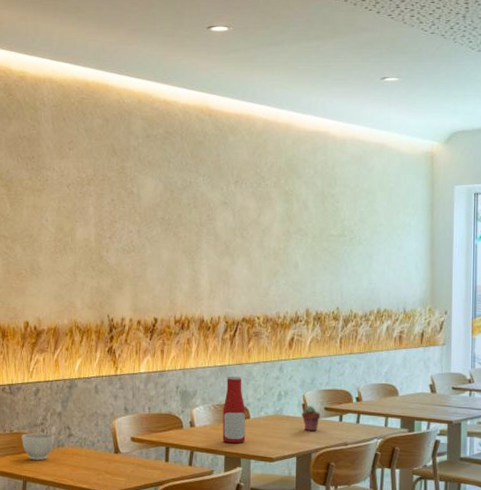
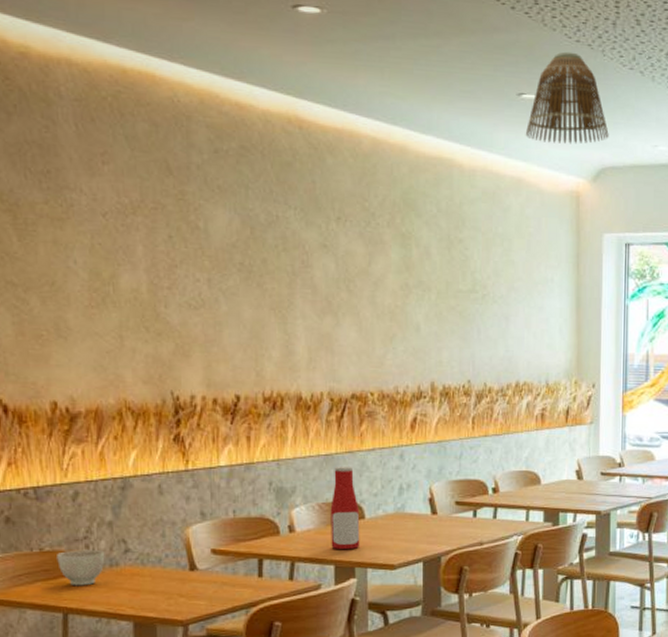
potted succulent: present [301,406,321,431] -> none [428,500,451,530]
lamp shade: none [387,42,460,115] -> present [525,51,609,144]

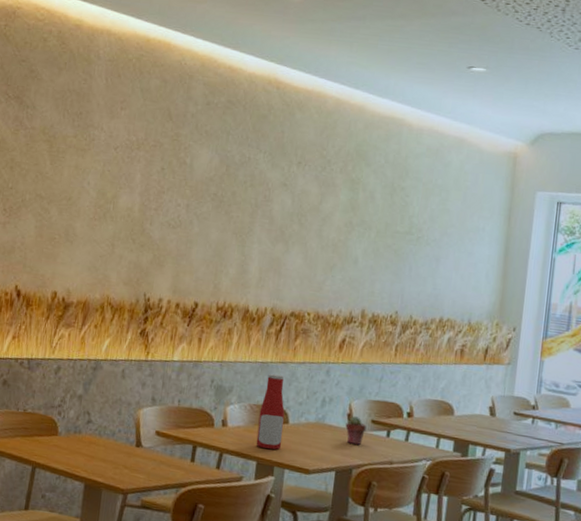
bowl: present [57,549,105,586] -> none [35,414,72,447]
potted succulent: none [428,500,451,530] -> present [345,416,367,445]
lamp shade: present [525,51,609,144] -> none [471,32,550,112]

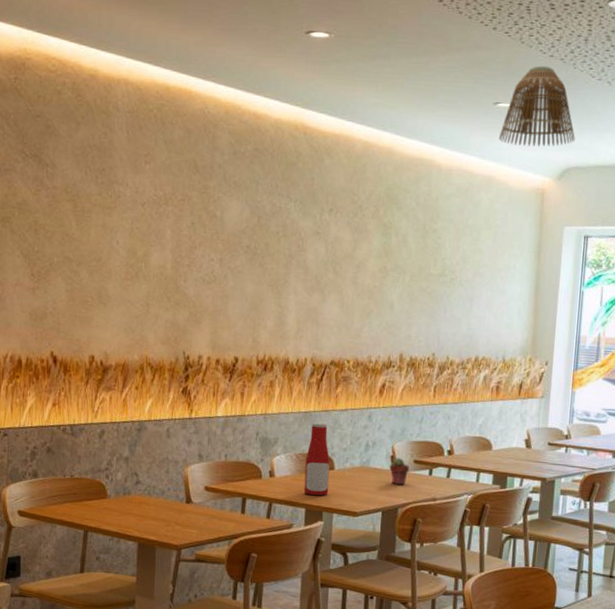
lamp shade: none [471,32,550,112] -> present [498,65,575,147]

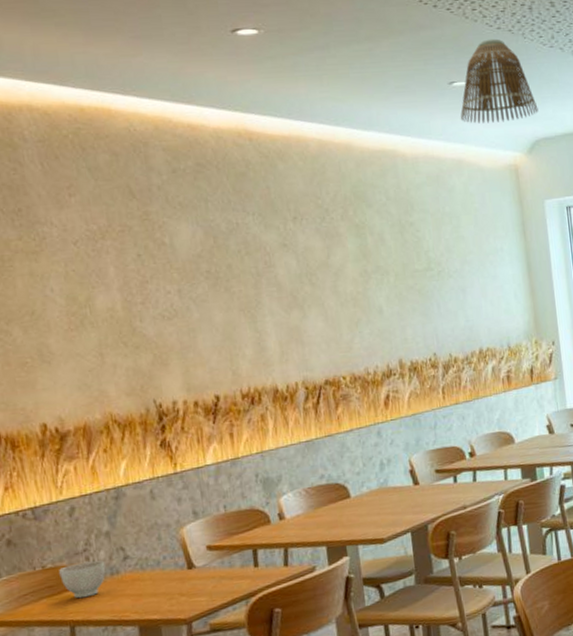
bowl: none [83,478,121,509] -> present [59,560,106,599]
bottle: present [304,422,330,496] -> none [316,449,349,531]
potted succulent: present [389,458,410,485] -> none [410,471,433,500]

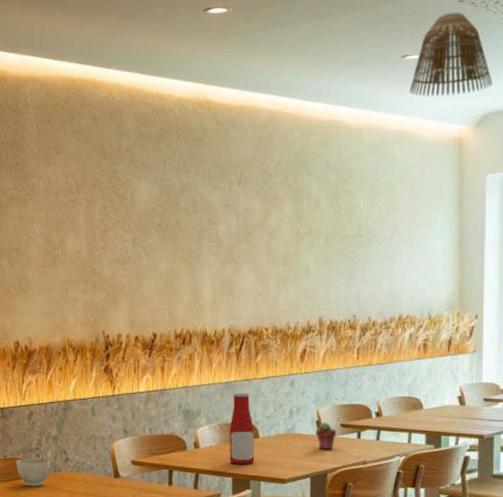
bottle: none [316,449,349,531] -> present [229,392,255,465]
potted succulent: none [410,471,433,500] -> present [315,423,337,449]

